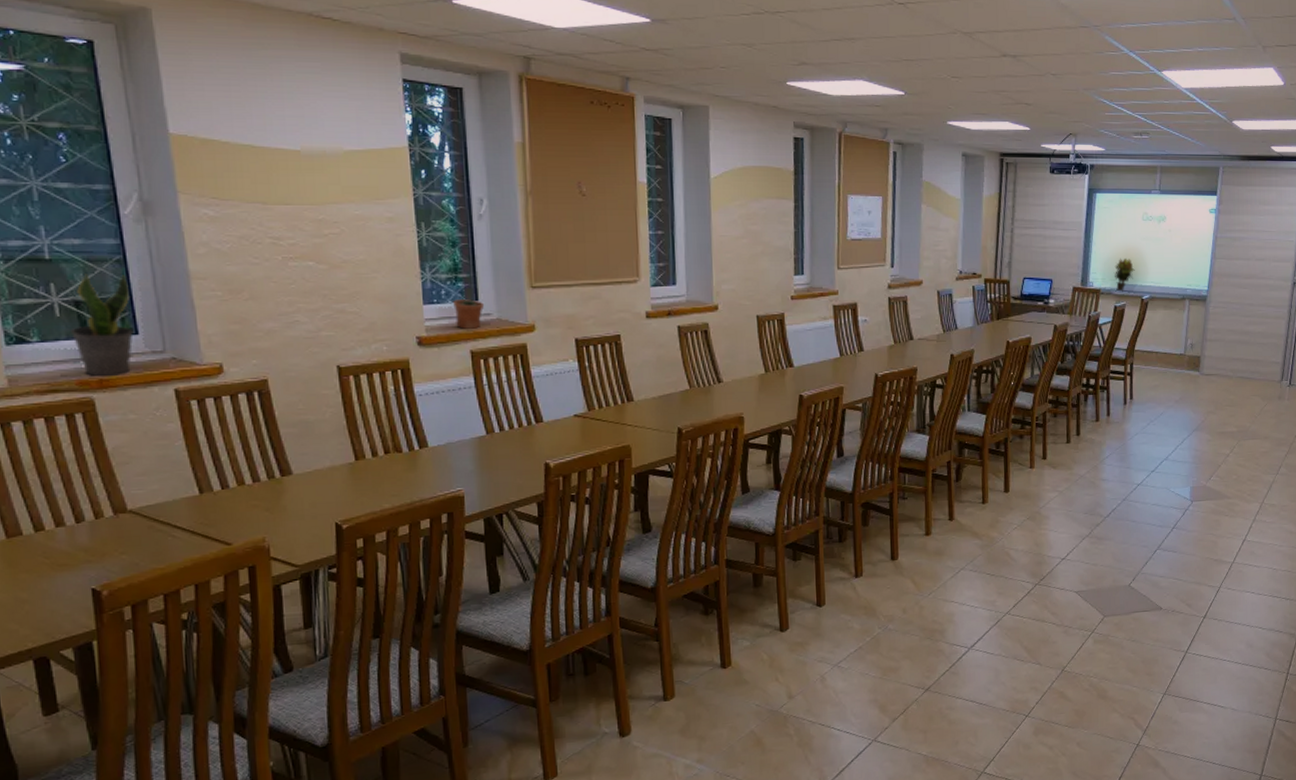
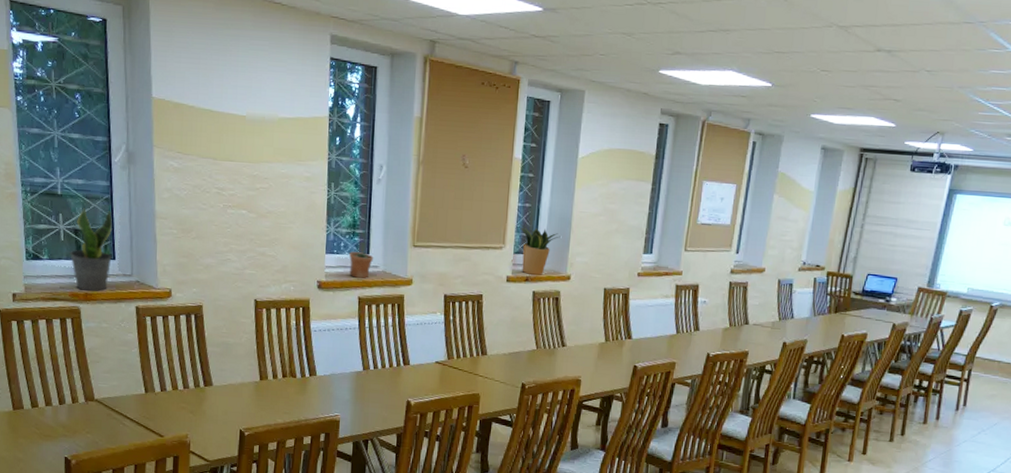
potted plant: none [653,254,702,309] -> present [519,224,561,276]
potted plant: present [1113,259,1135,292] -> none [963,263,988,296]

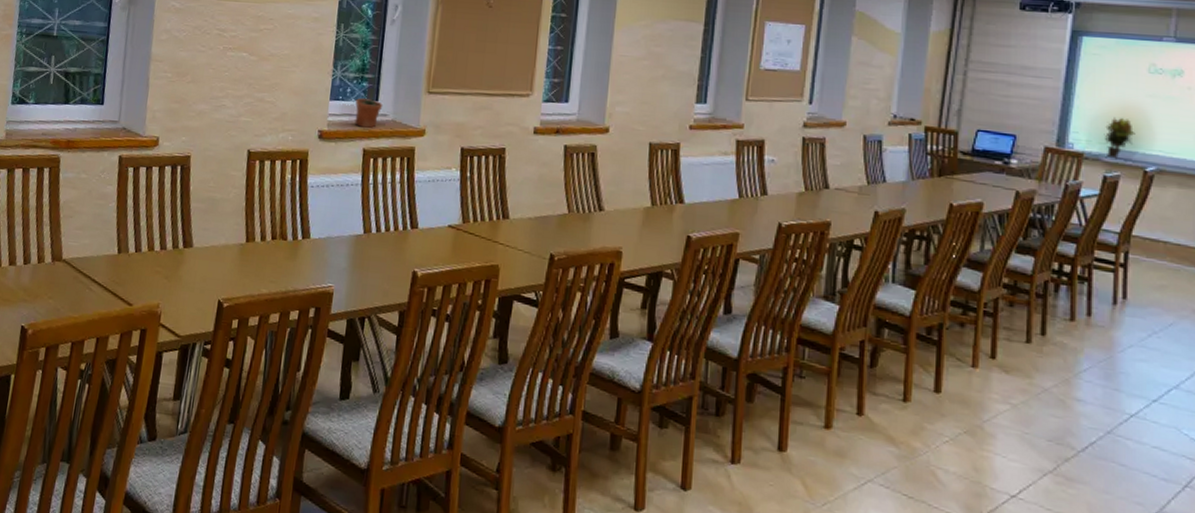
potted plant: present [70,208,112,292] -> none [57,50,106,140]
potted plant: present [519,224,561,276] -> none [549,69,598,128]
potted plant: none [963,263,988,296] -> present [1104,118,1135,159]

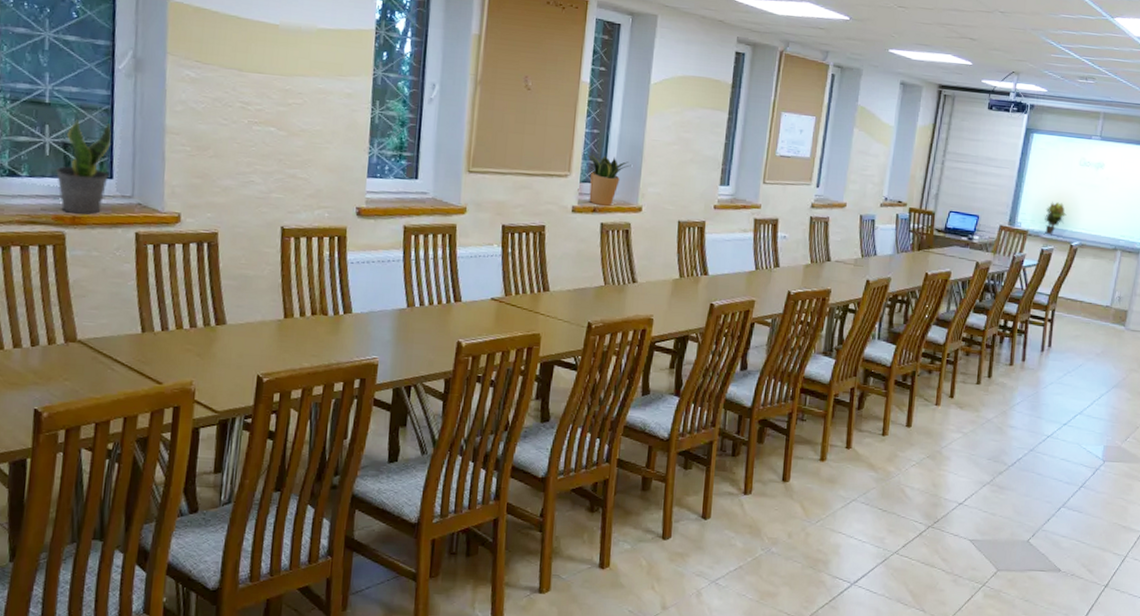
potted plant: none [57,50,106,140] -> present [56,119,112,216]
planter: present [355,98,384,129] -> none [394,176,423,207]
potted plant: none [549,69,598,128] -> present [586,151,632,207]

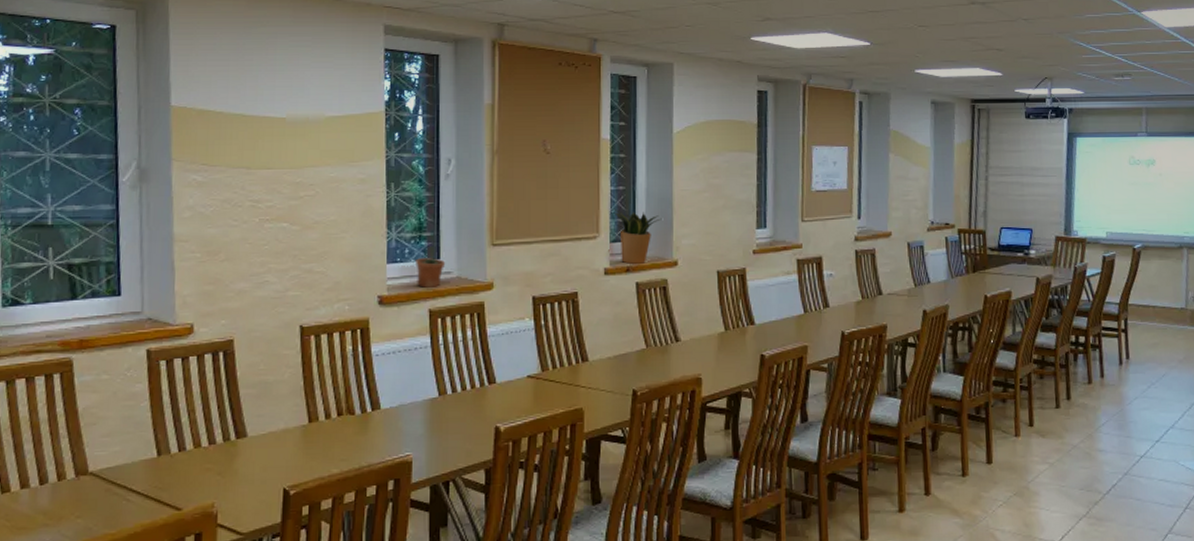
potted plant: present [56,119,112,216] -> none [61,238,118,338]
planter: none [394,176,423,207] -> present [416,258,446,289]
potted plant: present [1043,202,1067,236] -> none [1100,205,1124,241]

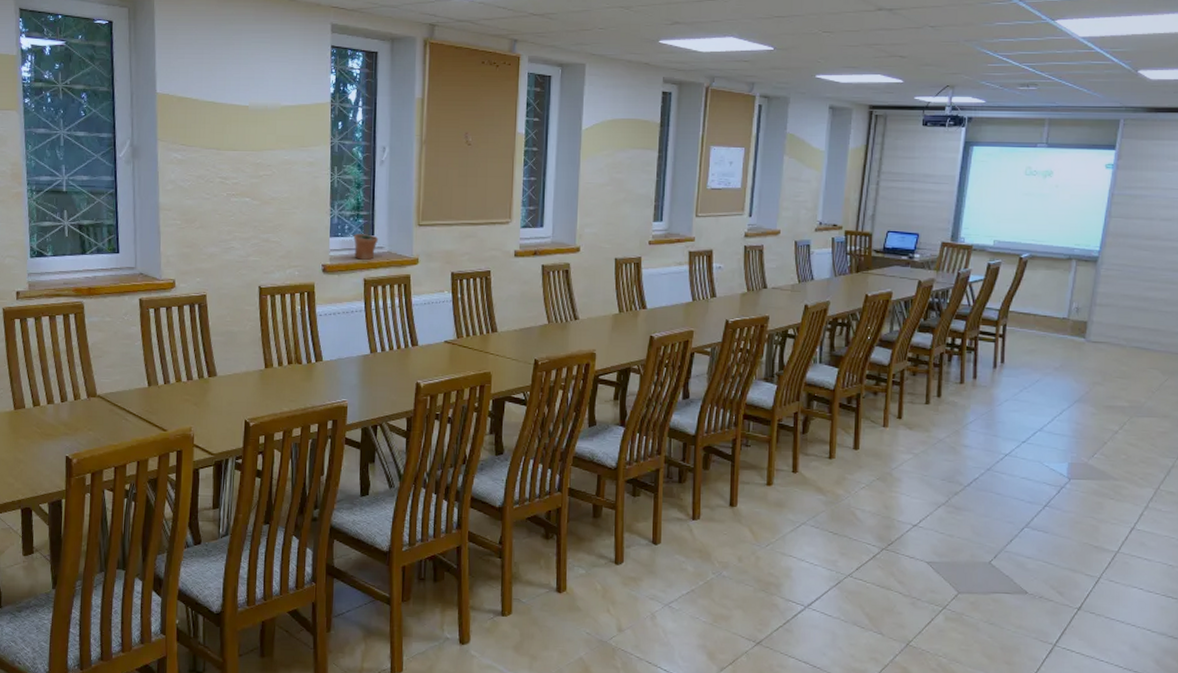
potted plant: present [613,209,662,265] -> none [525,198,568,249]

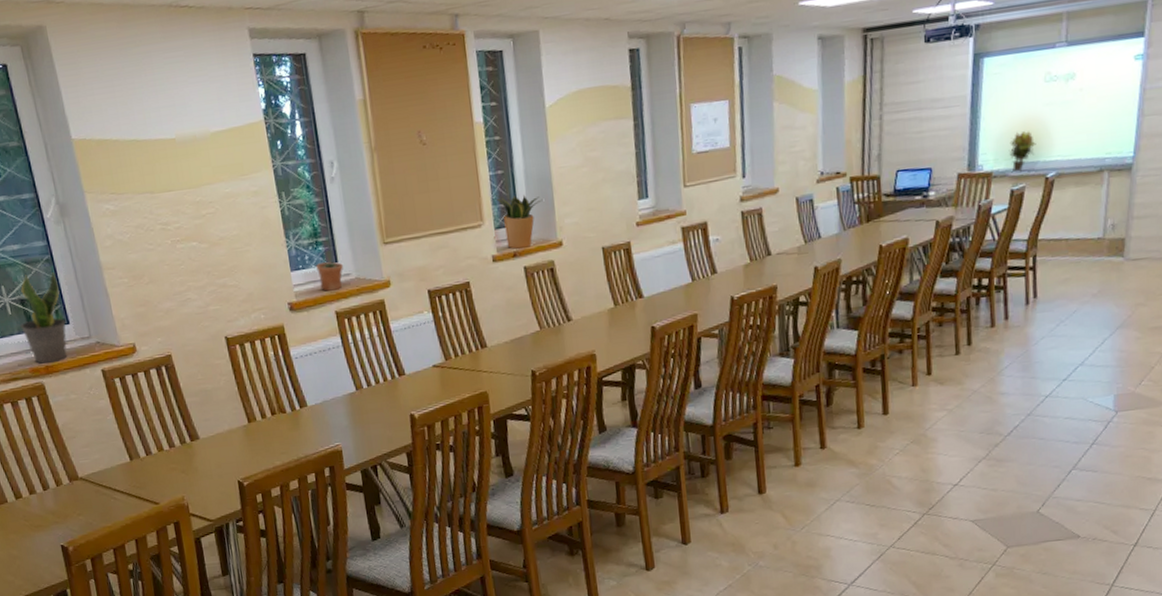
potted plant: none [74,203,116,287] -> present [21,272,67,364]
potted plant: none [525,198,568,249] -> present [495,194,543,250]
potted plant: none [989,214,1014,249] -> present [1008,131,1036,172]

